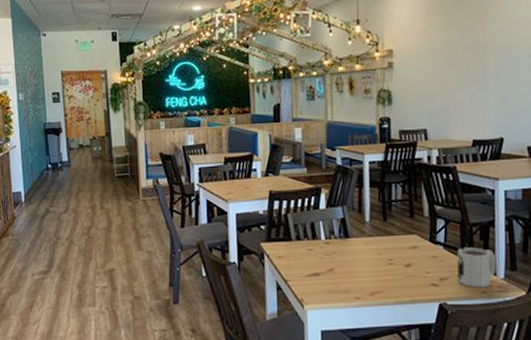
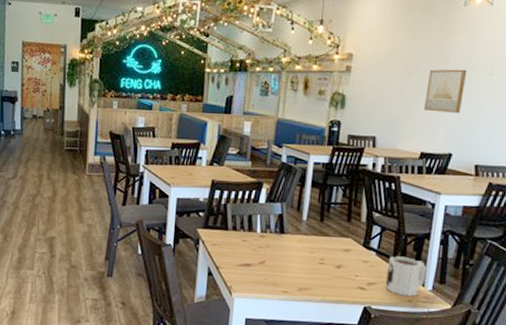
wall art: none [469,54,506,99] -> present [424,69,468,113]

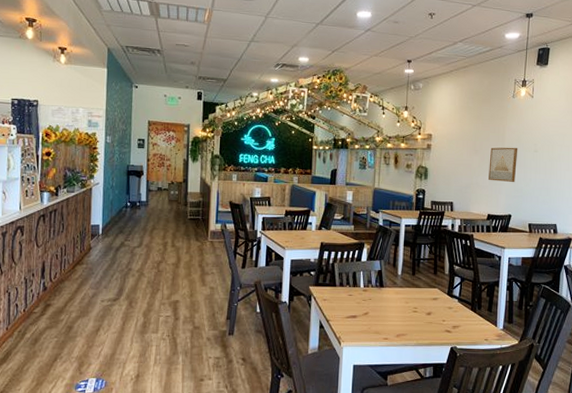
mug: present [384,256,427,297] -> none [466,302,498,336]

